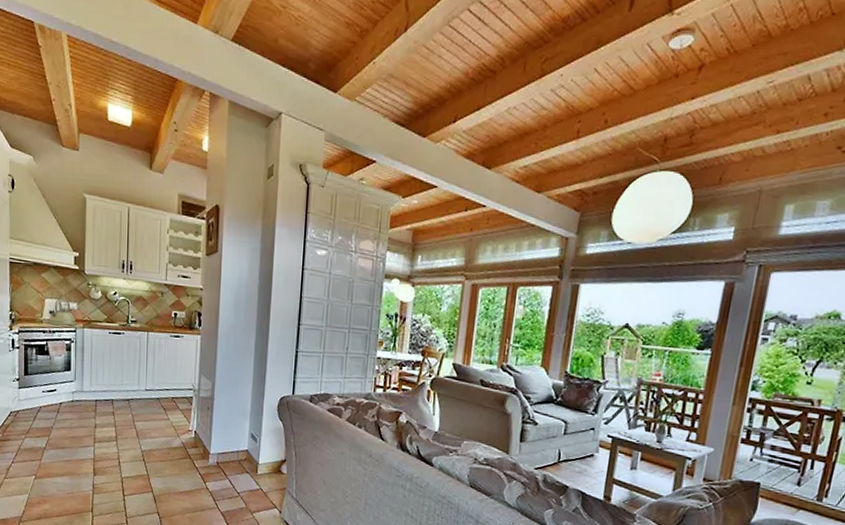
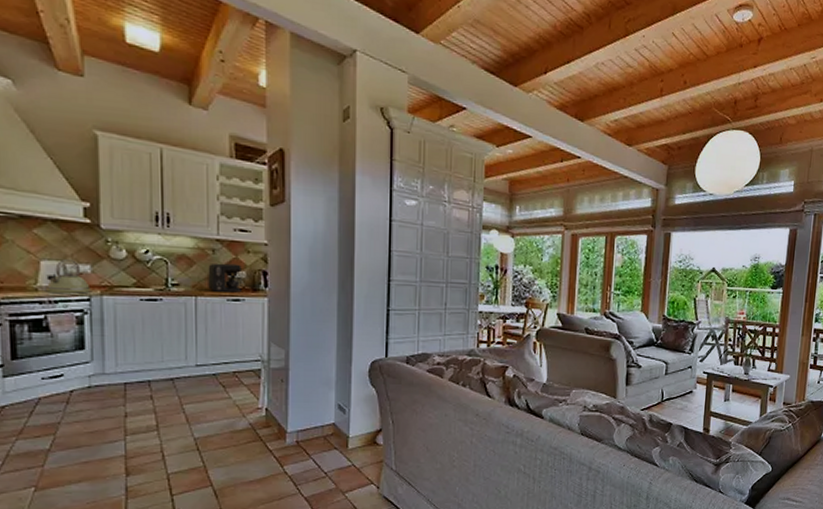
coffee maker: none [157,304,183,330] -> present [208,263,243,293]

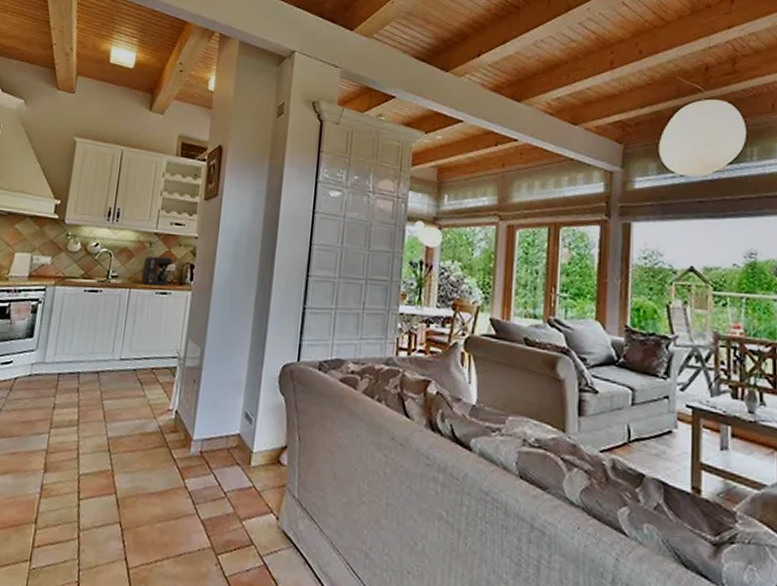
kettle: present [45,259,91,295] -> none [13,252,48,284]

